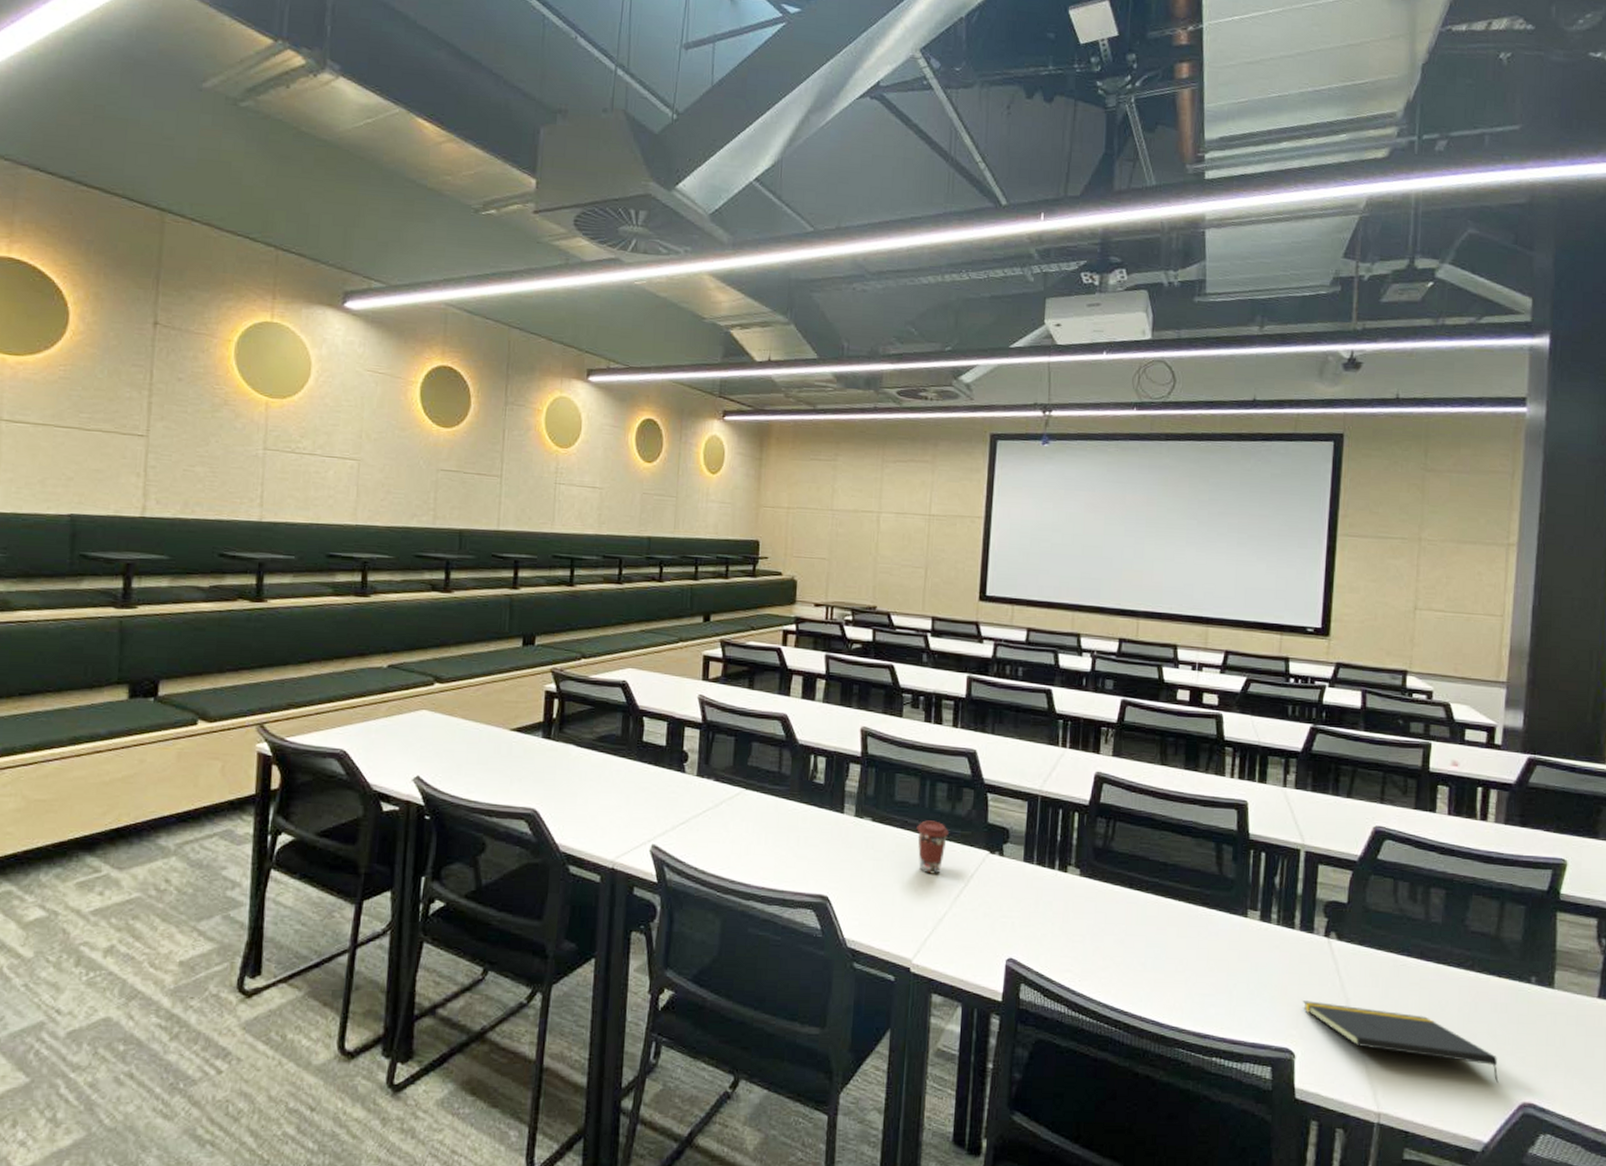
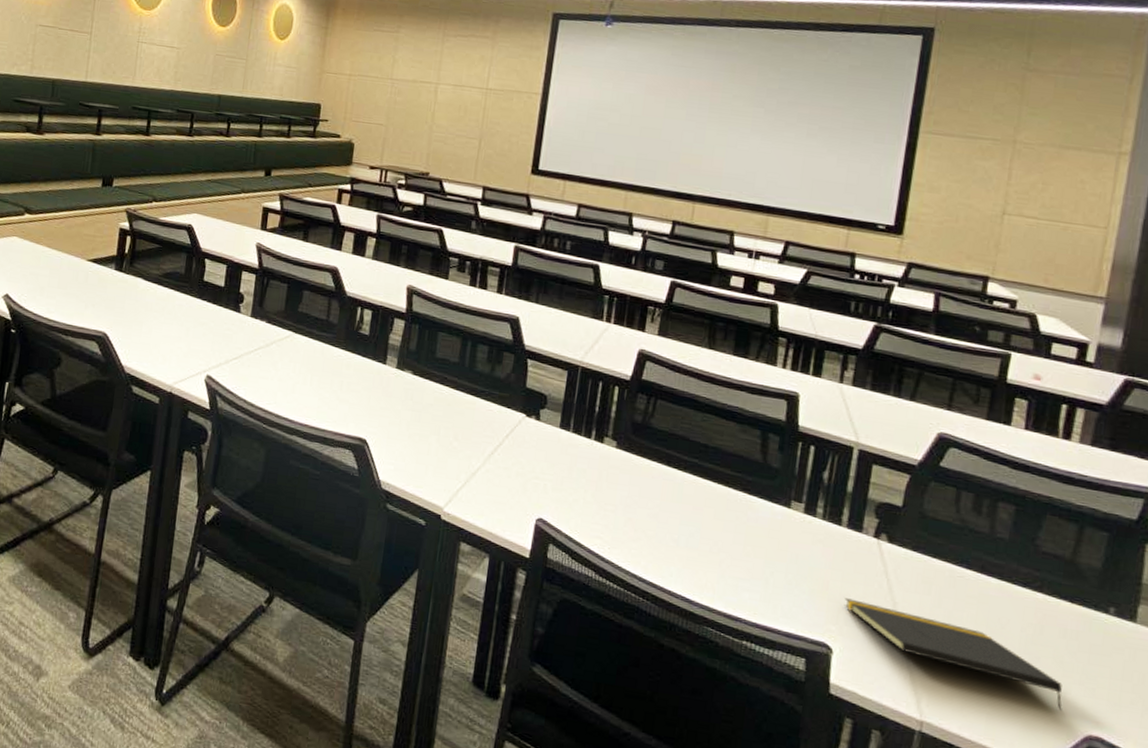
coffee cup: present [917,820,949,874] -> none [455,378,487,431]

